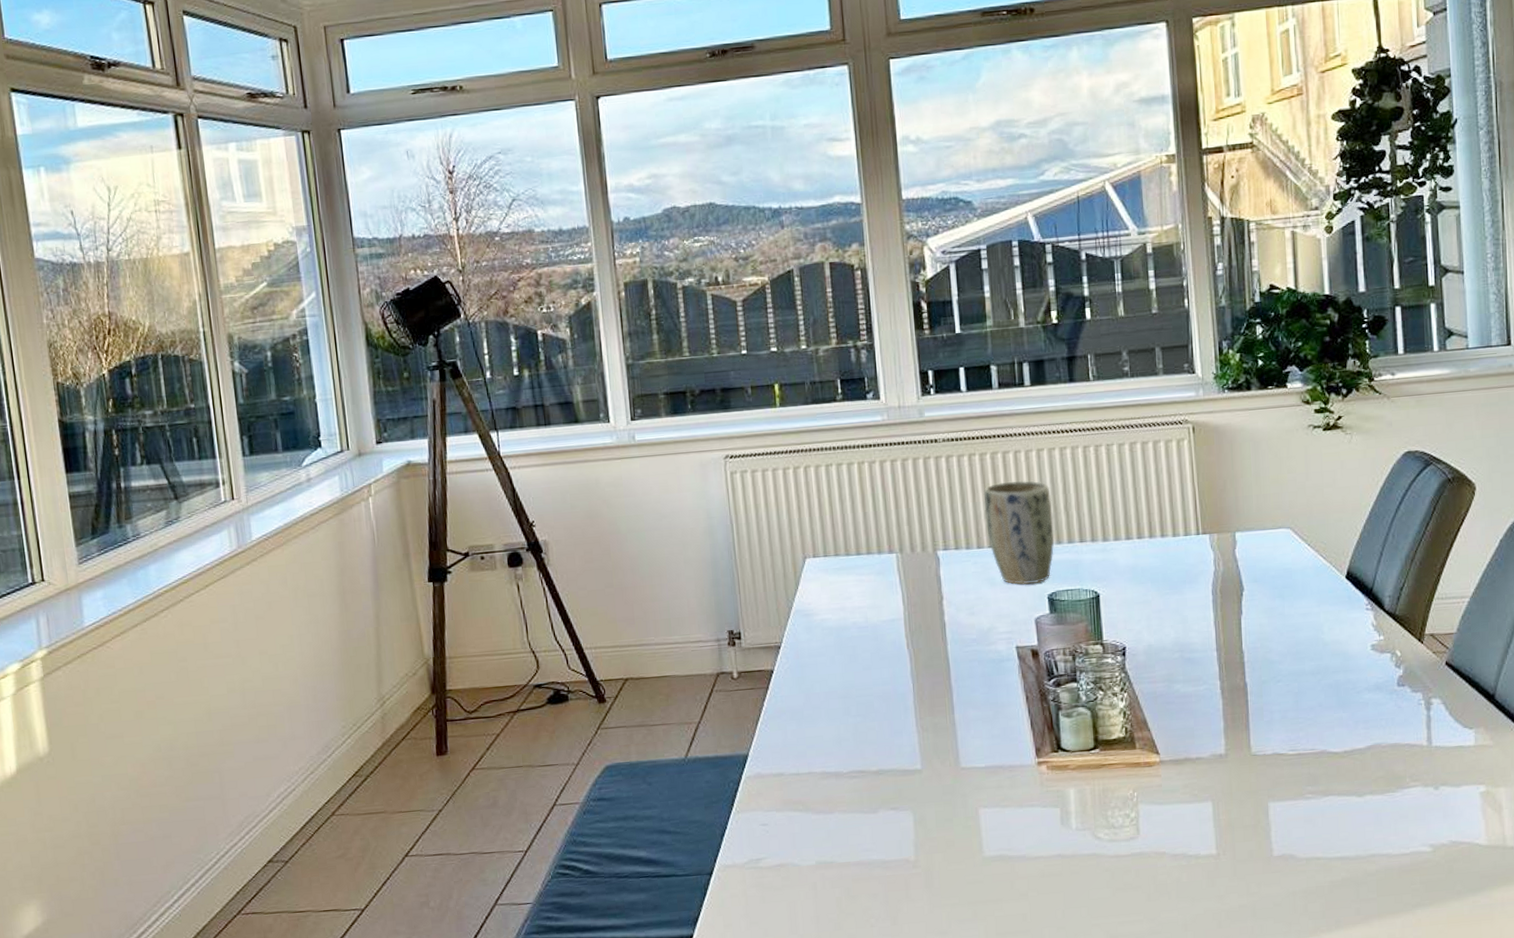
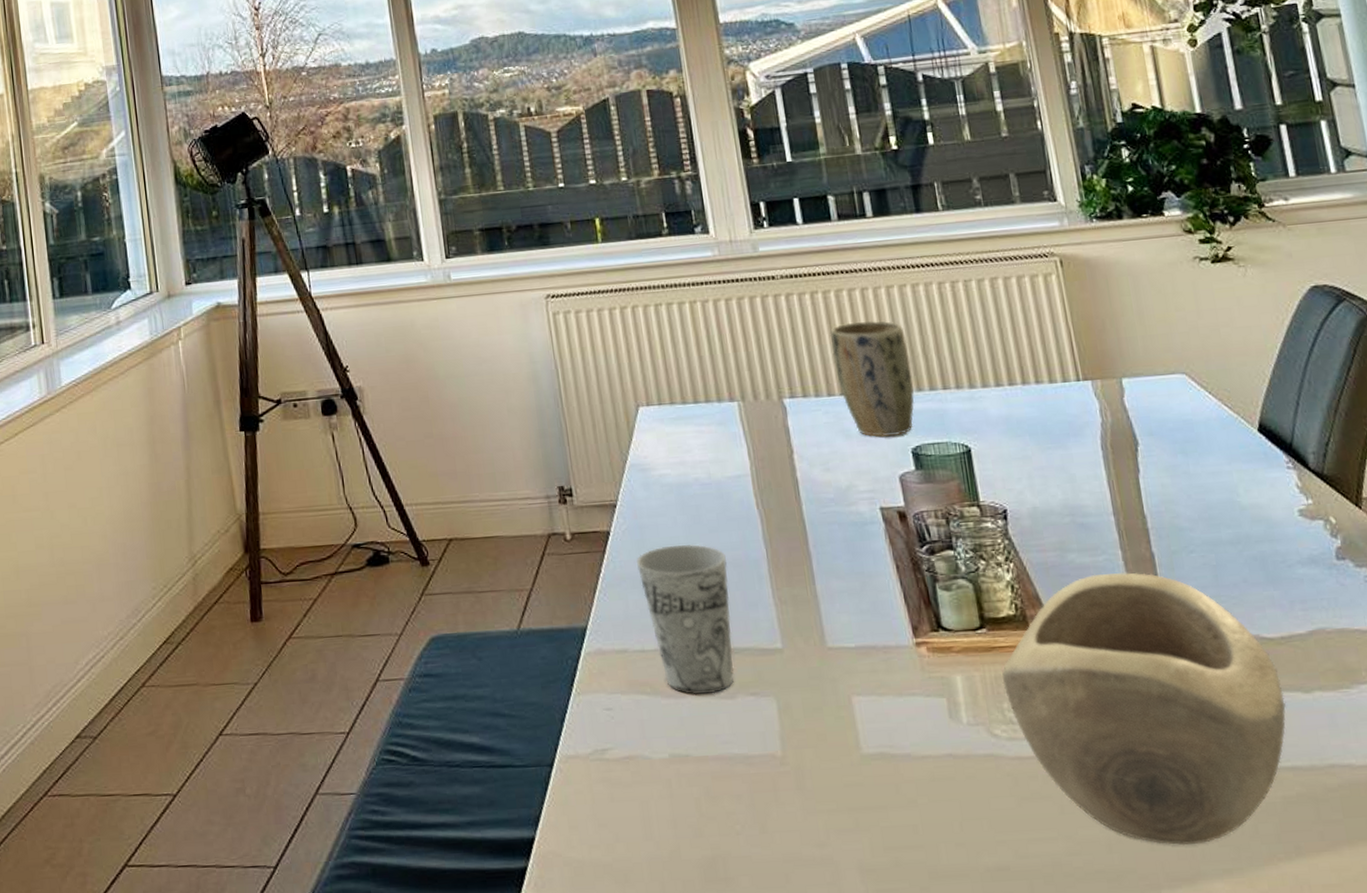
cup: none [796,681,878,811] -> present [637,544,734,695]
decorative bowl: none [1109,699,1341,923] -> present [1002,572,1286,846]

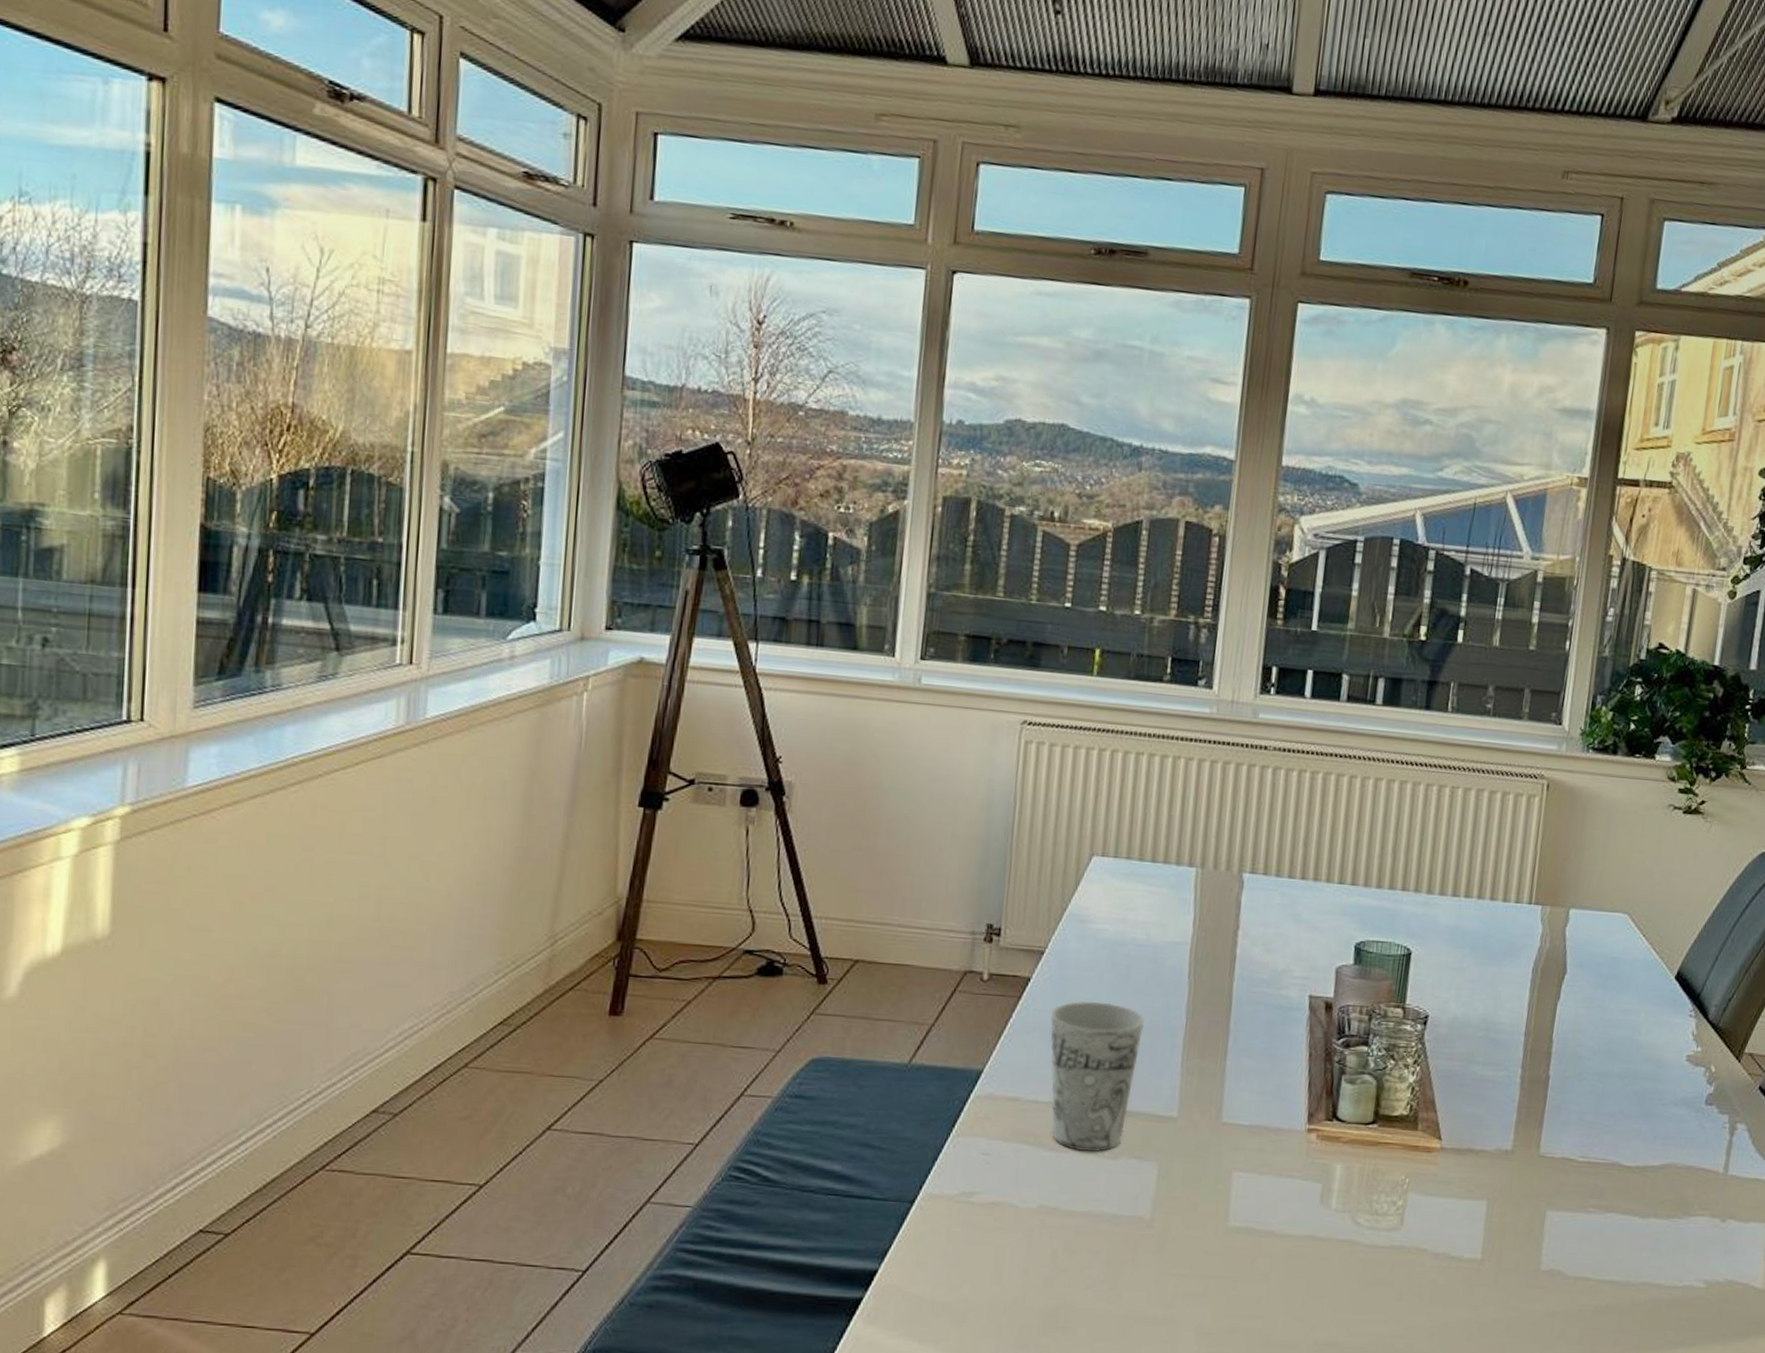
plant pot: present [829,320,915,438] -> none [1303,808,1381,928]
decorative bowl: present [1002,572,1286,846] -> none [1378,1087,1625,1340]

